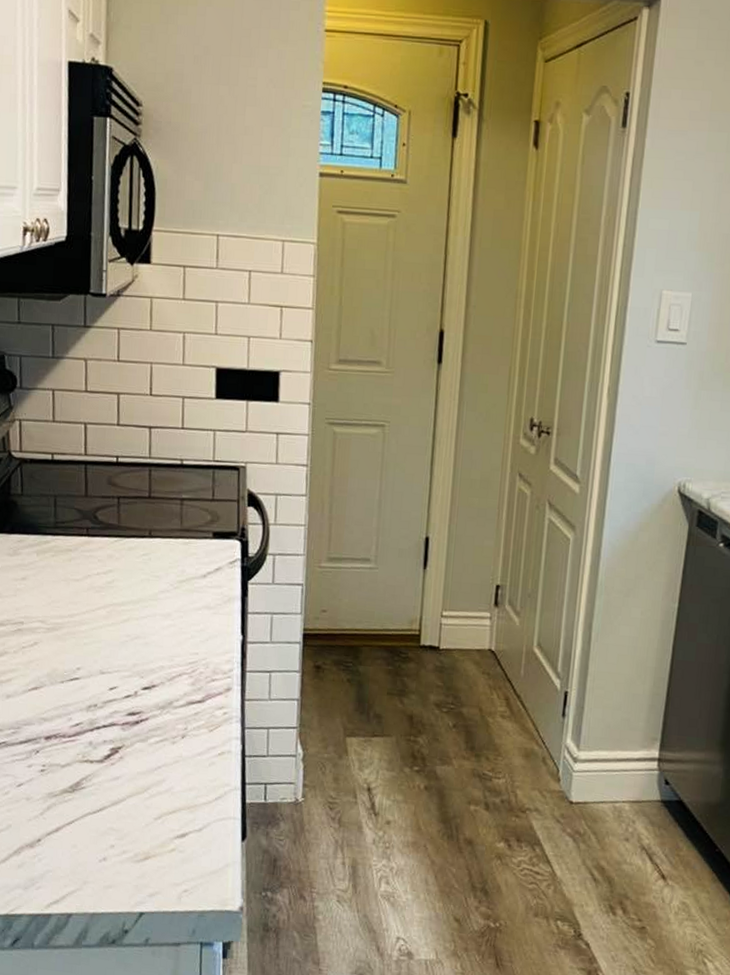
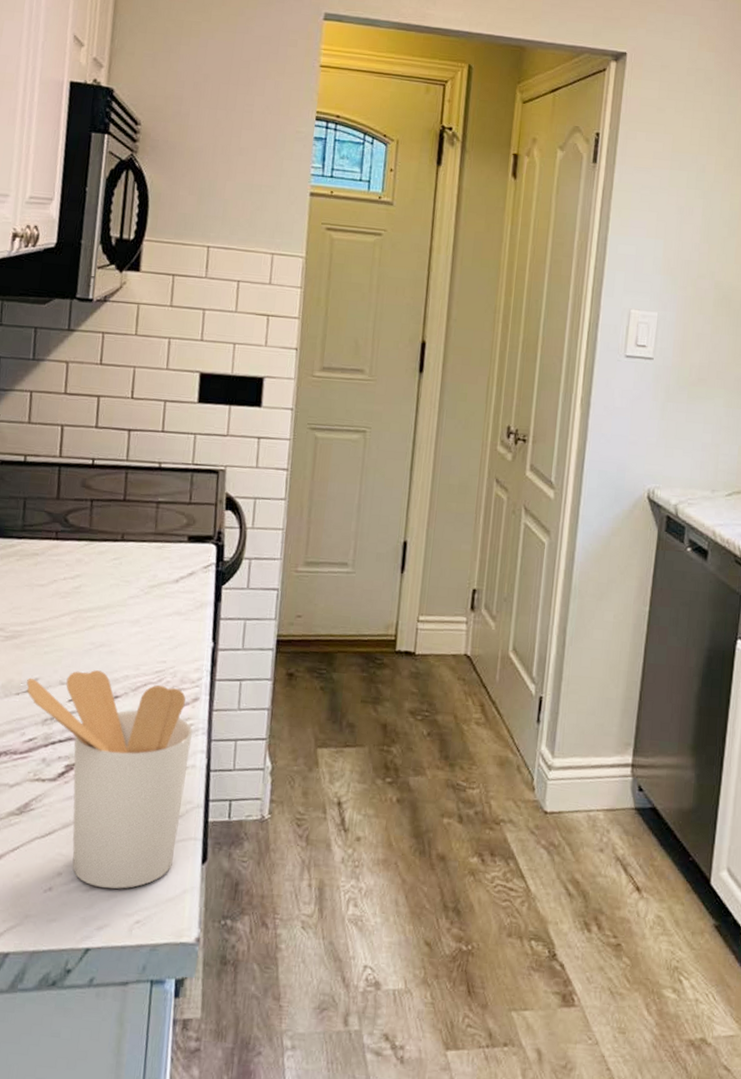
utensil holder: none [70,661,227,861] -> present [26,670,192,889]

